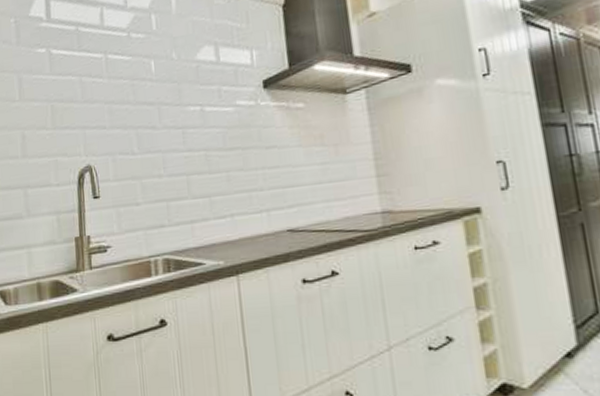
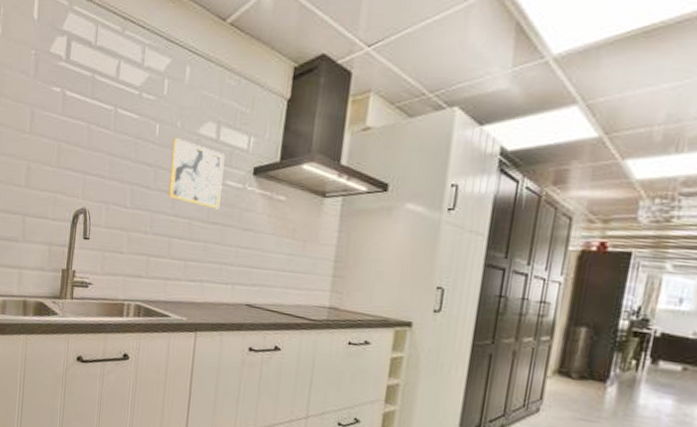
wall art: none [171,69,235,134] -> present [167,137,225,209]

